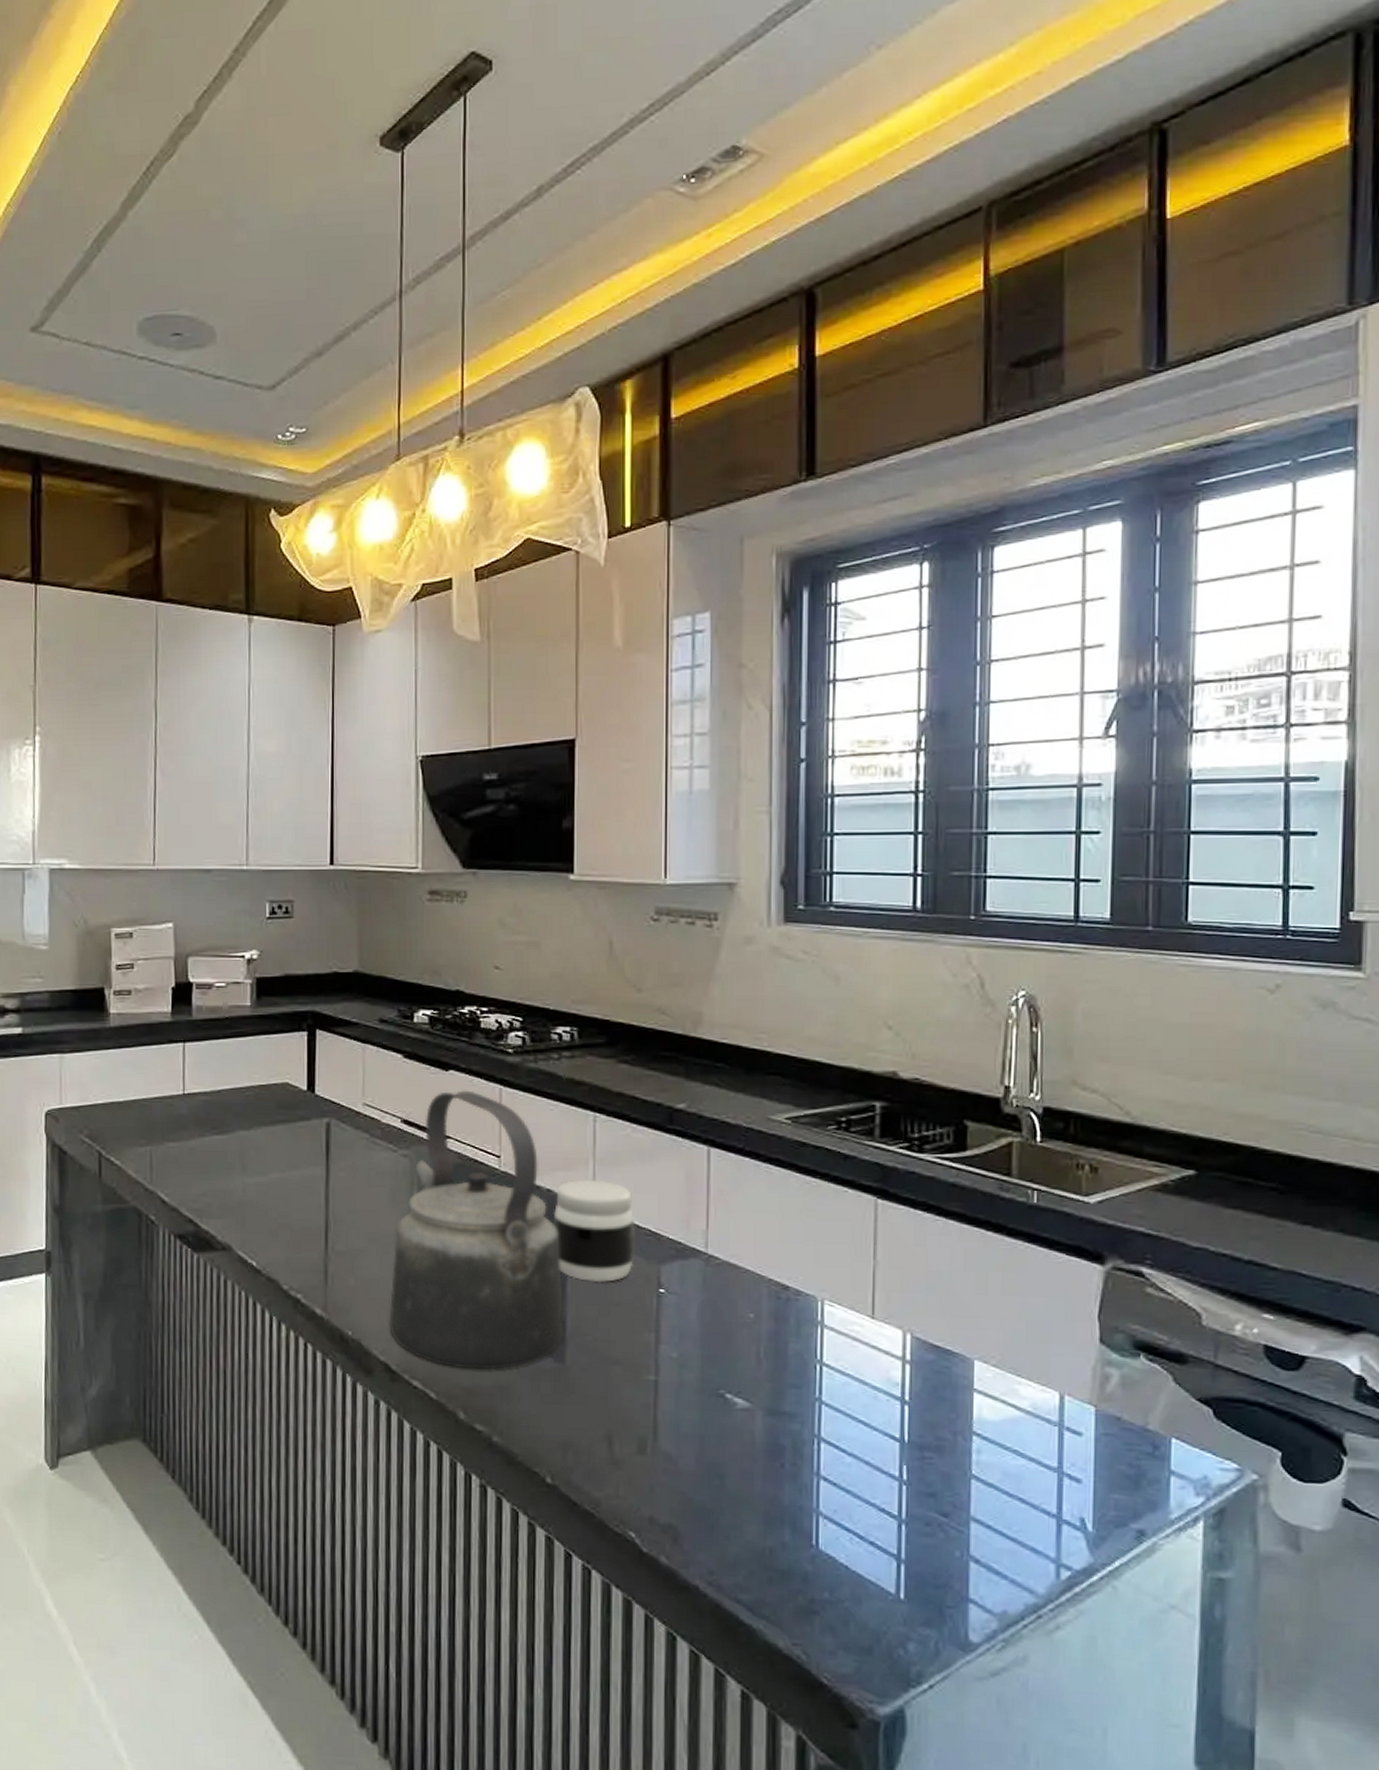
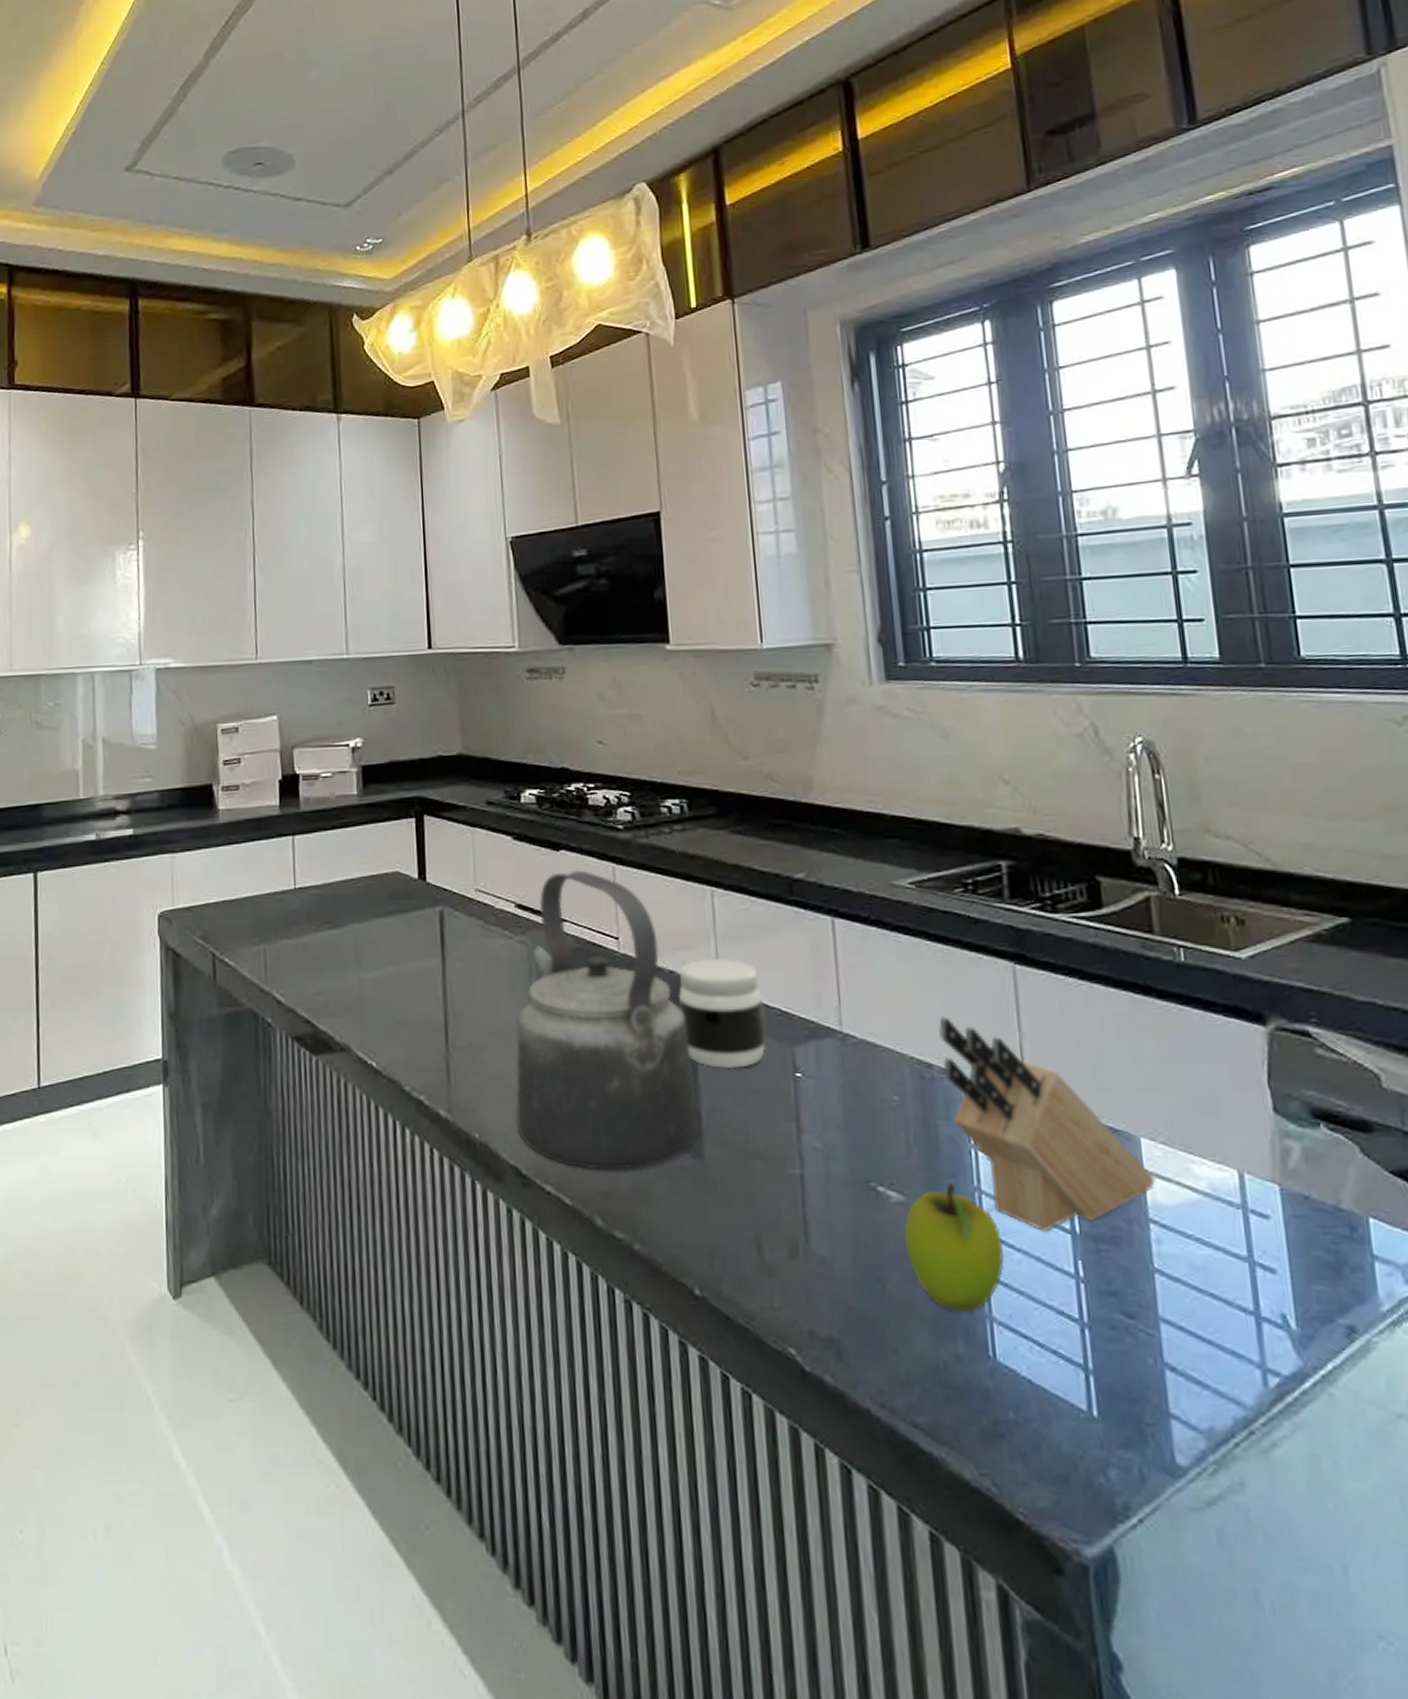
fruit: none [745,1394,837,1506] -> present [903,1184,1005,1311]
knife block: none [799,1244,983,1440] -> present [939,1017,1156,1233]

